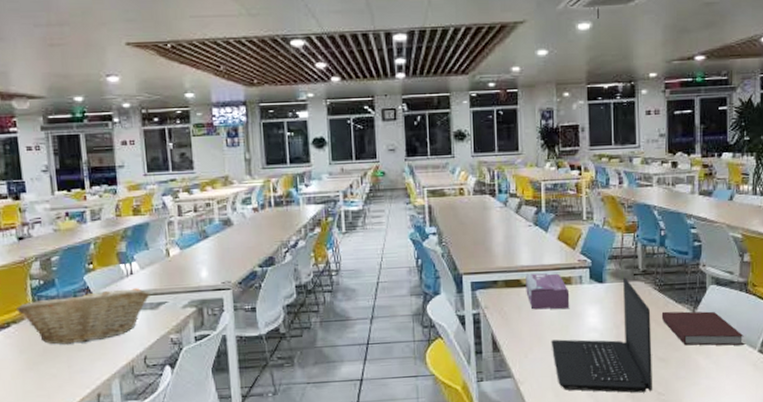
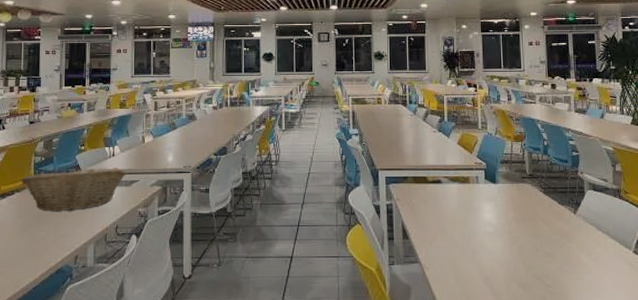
tissue box: present [526,273,570,310] -> none [431,172,468,205]
laptop: present [551,277,652,393] -> none [452,179,541,284]
notebook: present [661,311,744,346] -> none [547,211,620,246]

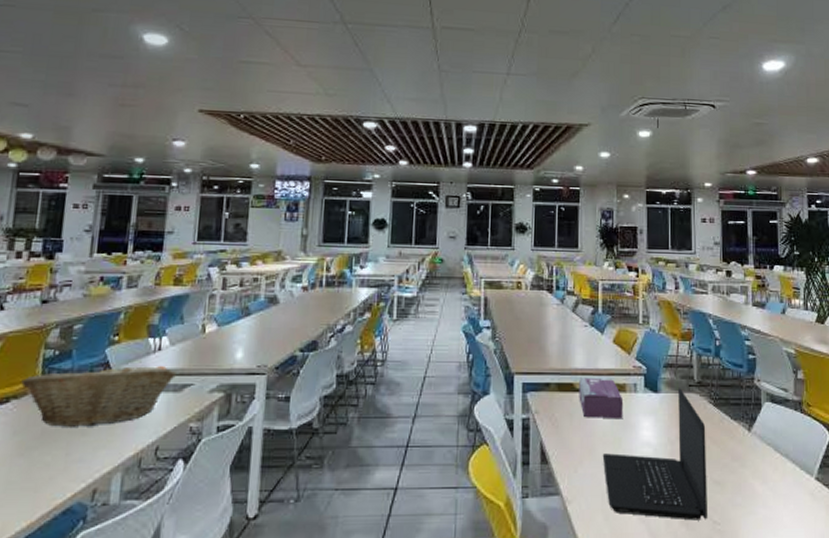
tissue box: none [431,172,468,205] -> present [579,377,624,420]
laptop: none [452,179,541,284] -> present [602,388,707,521]

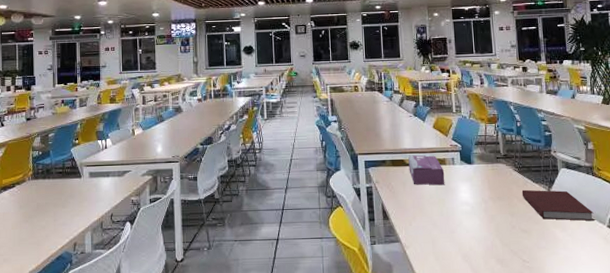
fruit basket: present [21,364,176,427] -> none [21,159,119,202]
laptop: present [602,388,707,521] -> none [430,160,518,260]
notebook: none [716,428,801,472] -> present [521,189,594,221]

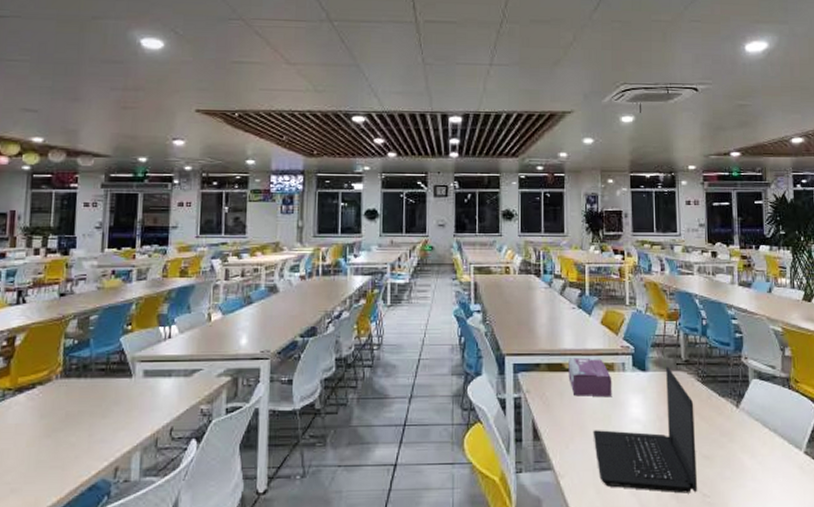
laptop: none [430,160,518,260] -> present [593,366,697,494]
notebook: present [521,189,594,221] -> none [705,405,789,446]

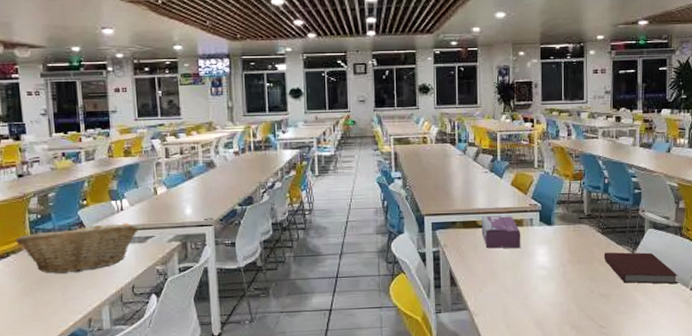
fruit basket: none [45,352,186,410] -> present [15,223,139,274]
laptop: present [593,366,697,494] -> none [503,220,595,326]
notebook: none [705,405,789,446] -> present [603,252,678,284]

